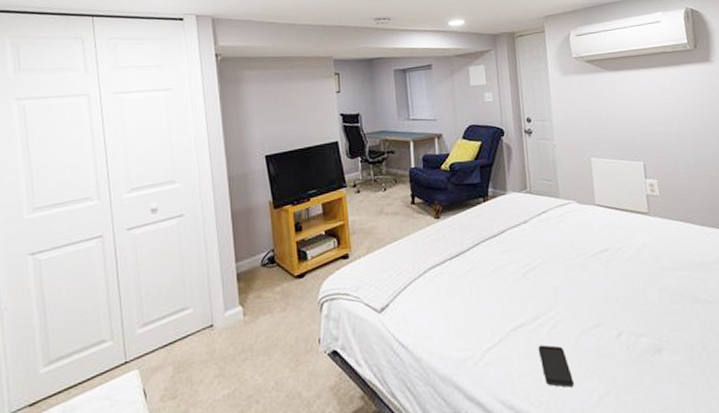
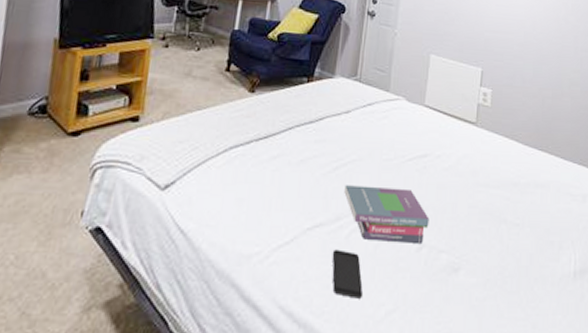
books: none [536,282,624,334] -> present [344,185,430,245]

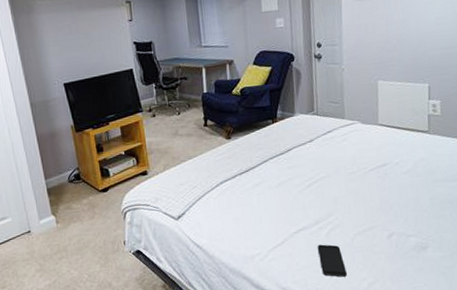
books: present [344,185,430,245] -> none [318,192,396,235]

